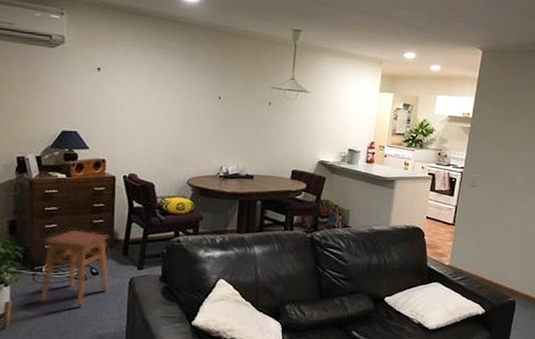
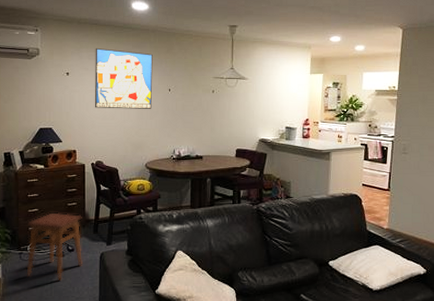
wall art: none [130,41,202,119] -> present [95,47,153,110]

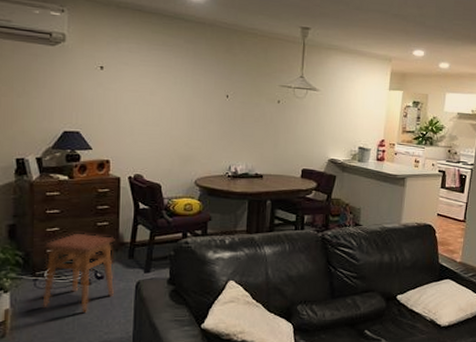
wall art: present [95,47,153,110] -> none [135,39,209,118]

